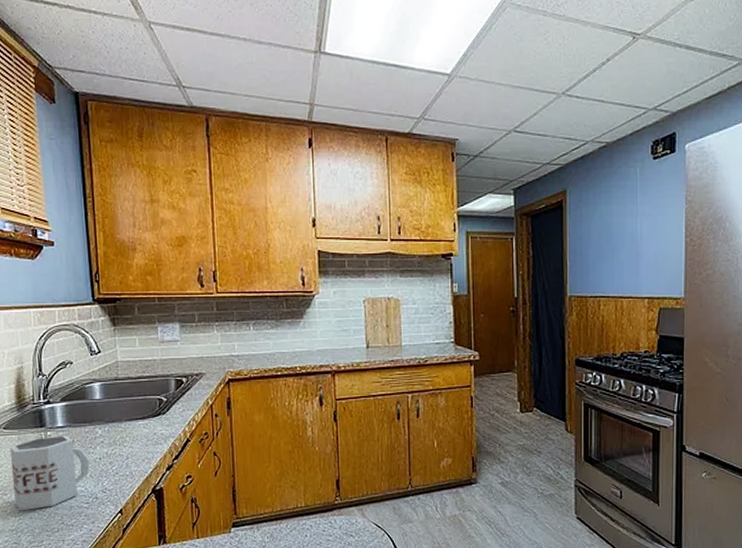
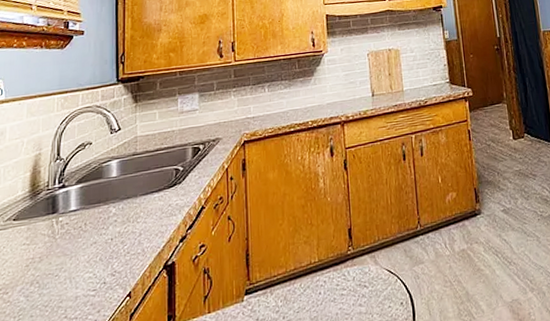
mug: present [9,435,91,511] -> none [16,219,102,310]

